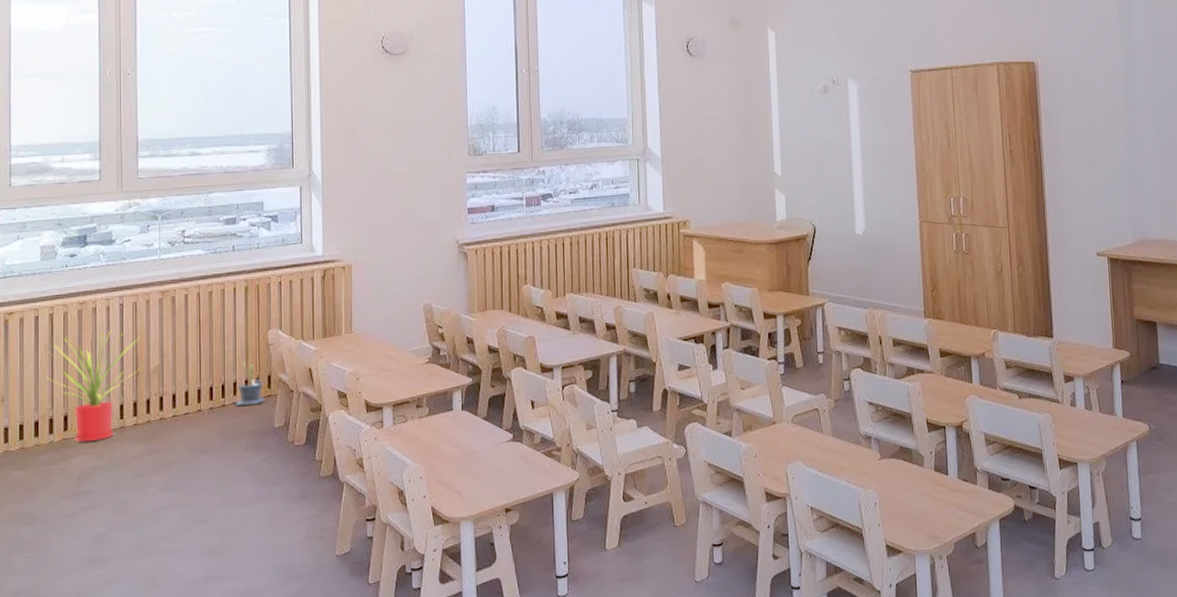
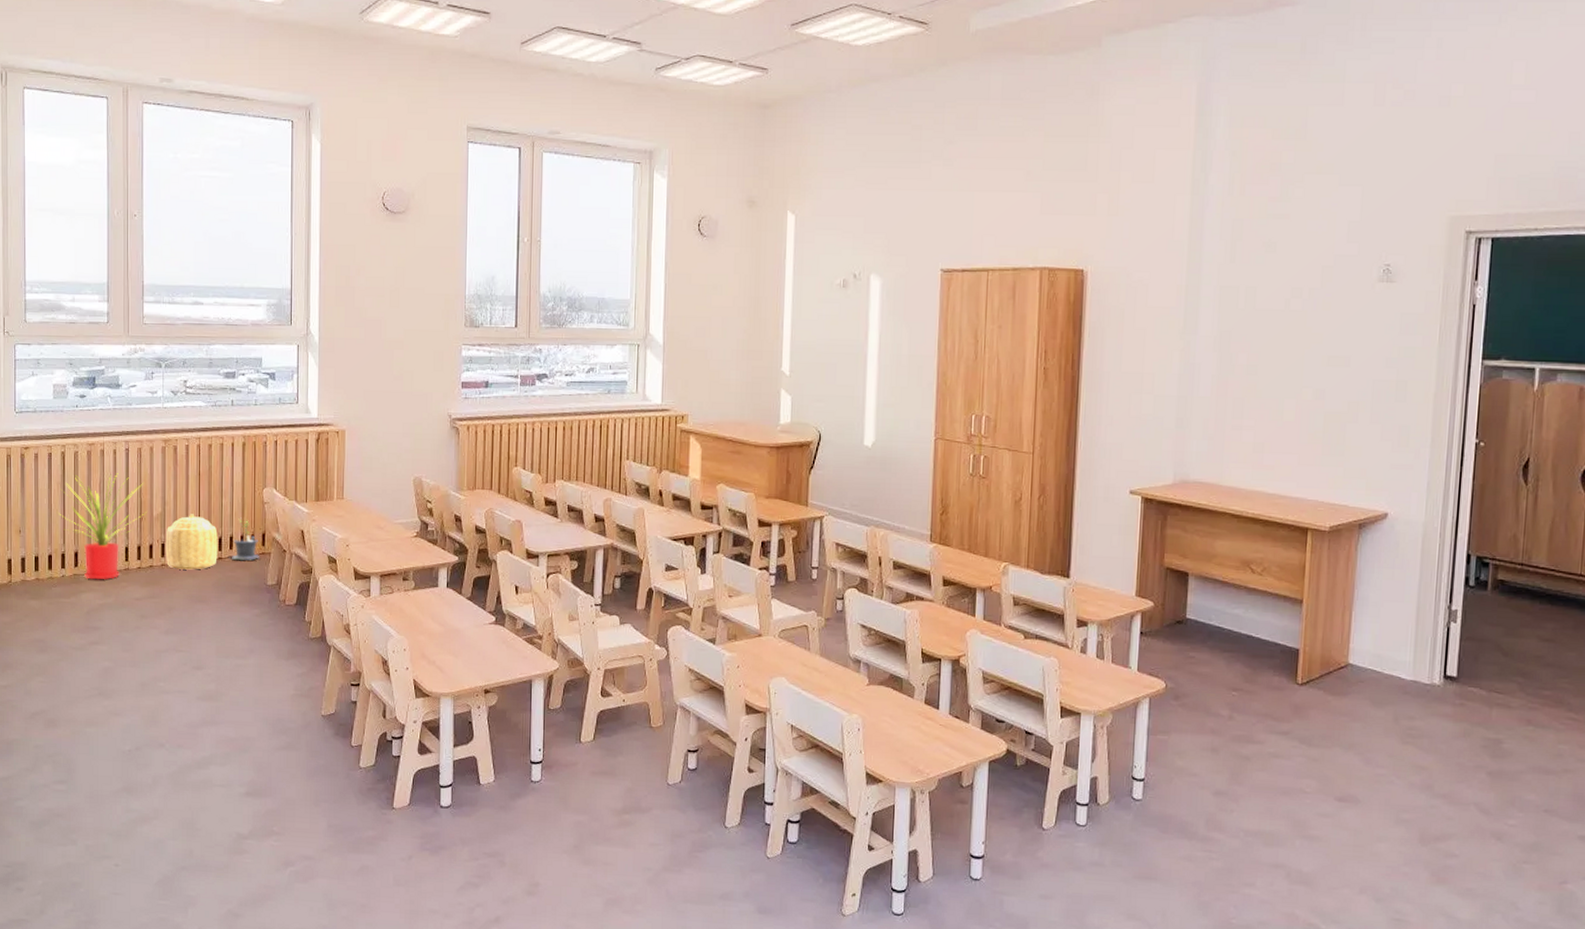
basket: none [164,363,220,422] -> present [165,514,218,570]

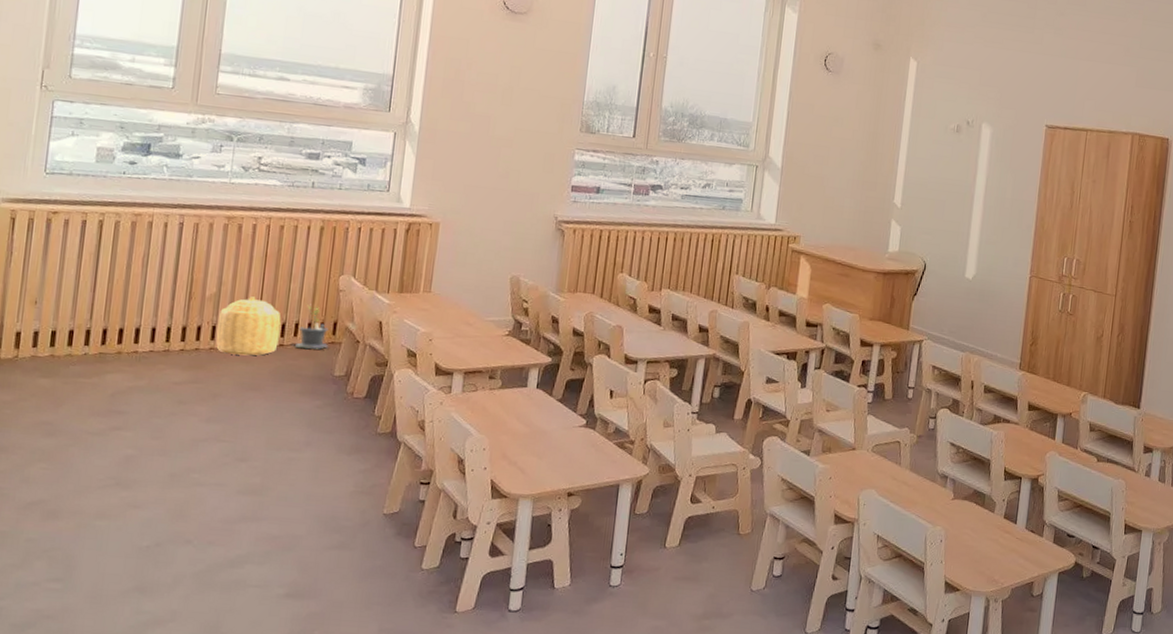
house plant: present [59,473,147,580] -> none [88,246,198,360]

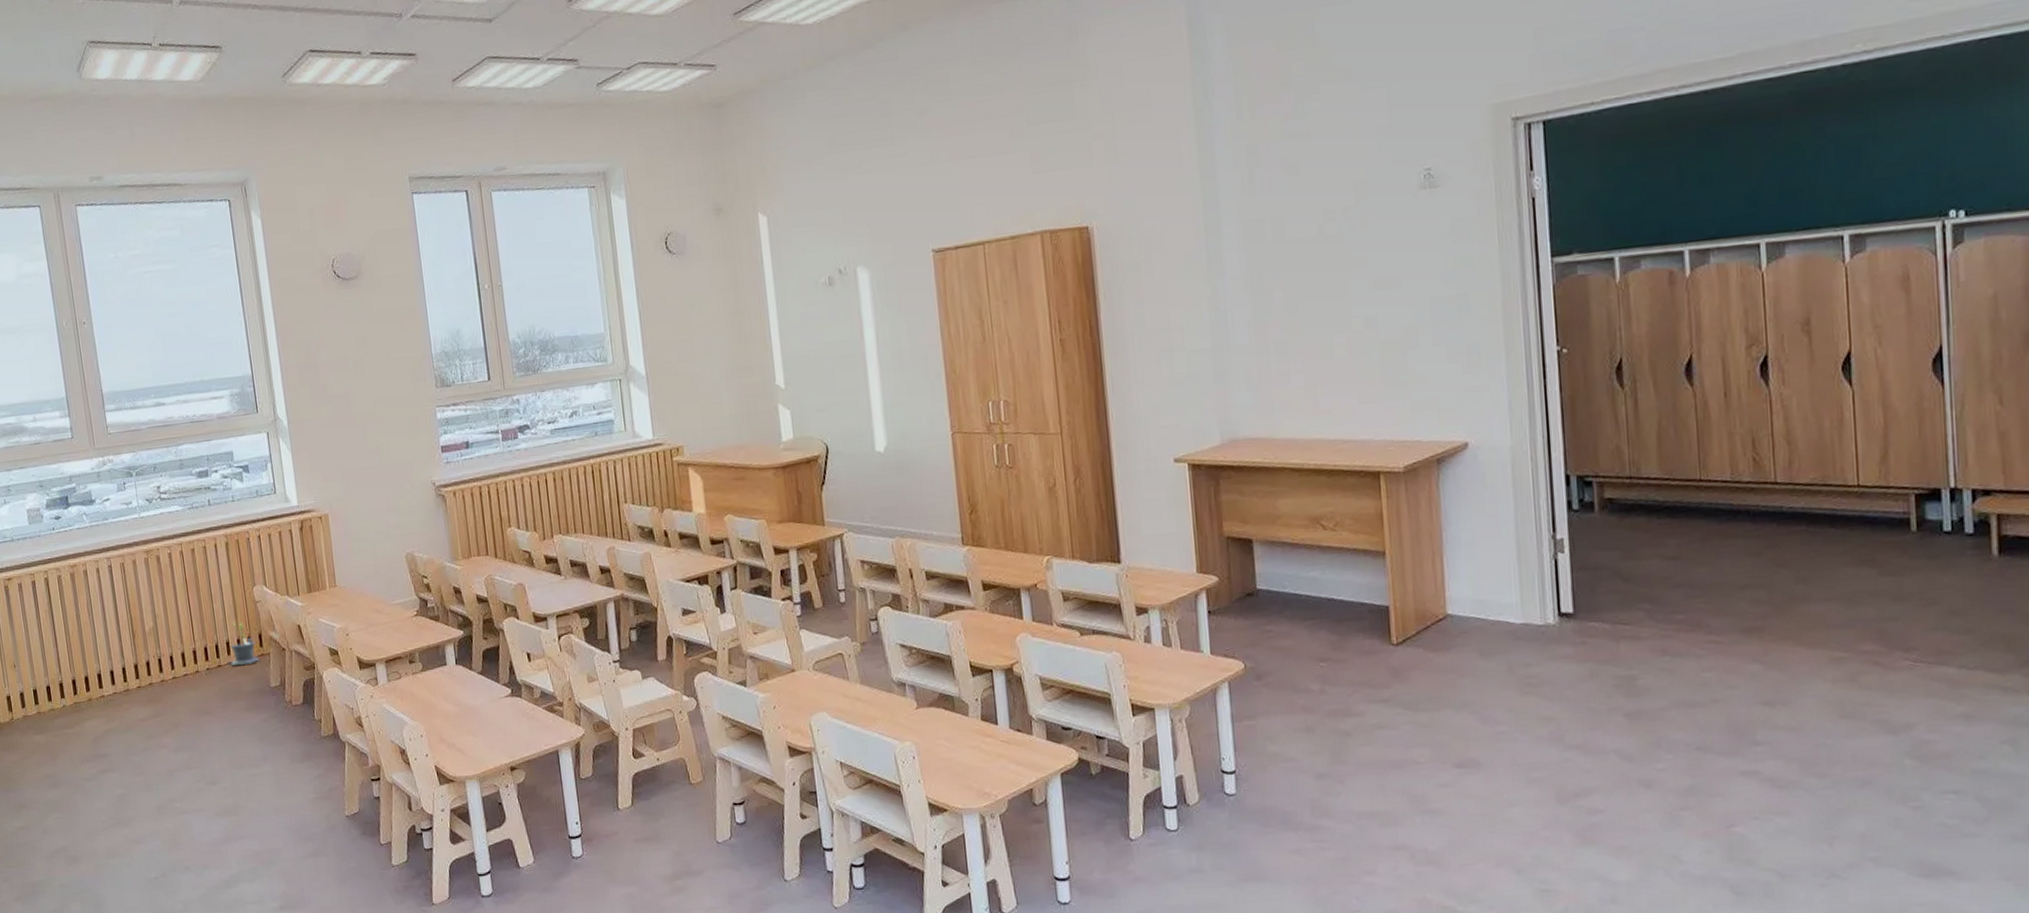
basket: present [215,296,281,356] -> none [161,623,217,684]

